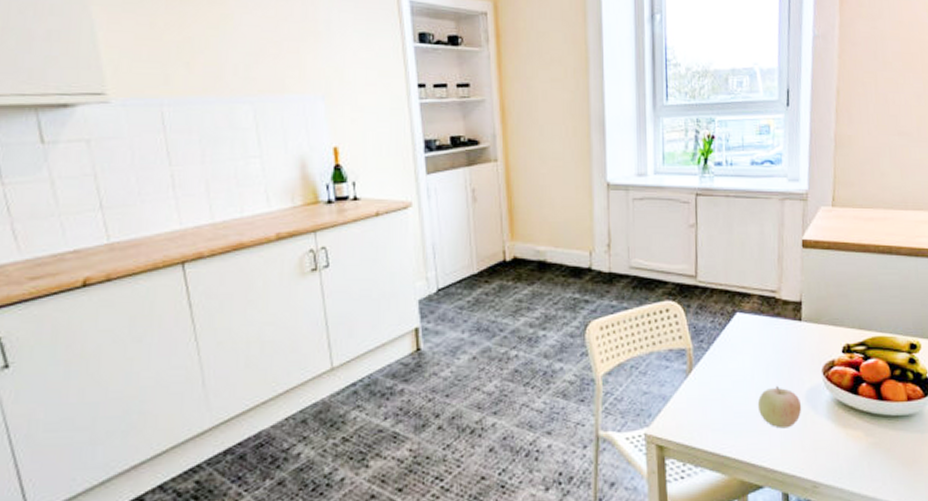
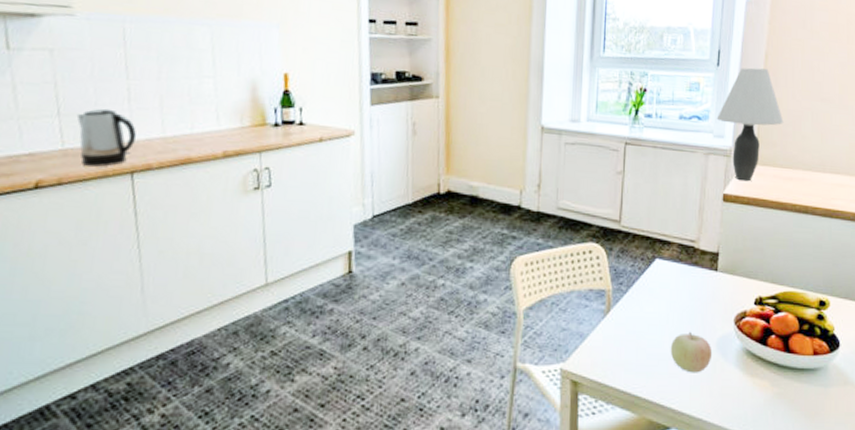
kettle: none [120,198,184,261] -> present [76,108,136,168]
table lamp: none [790,105,861,224] -> present [716,68,784,181]

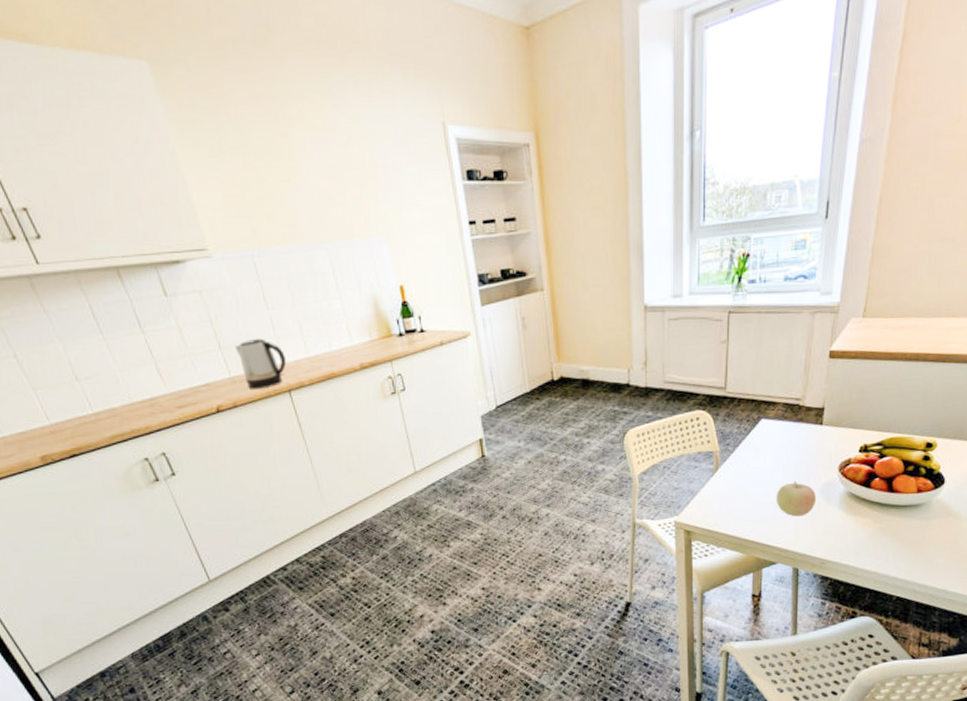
table lamp: present [716,68,784,181] -> none [824,214,897,335]

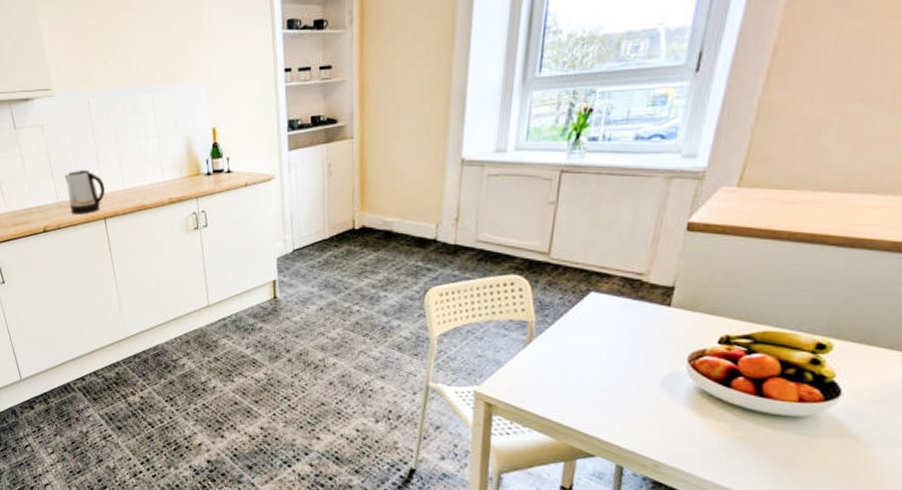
fruit: present [775,481,817,517] -> none [600,366,655,408]

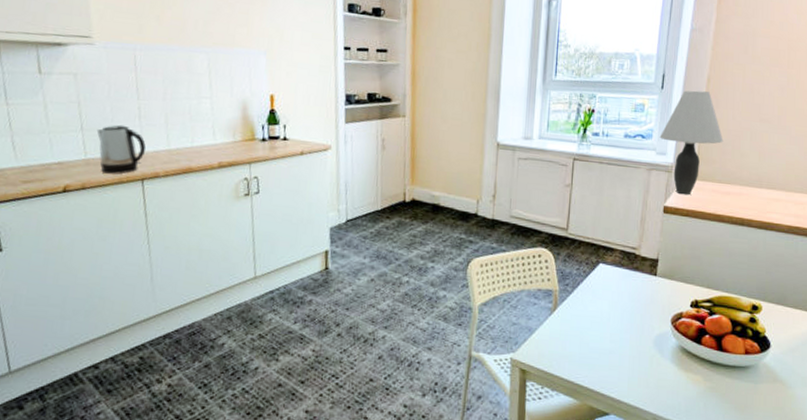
table lamp: none [688,68,792,206] -> present [659,90,724,194]

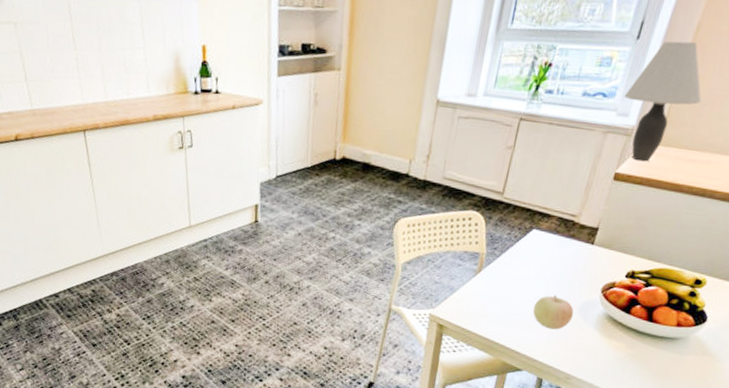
kettle: present [96,124,146,175] -> none [39,75,85,125]
fruit: none [610,329,650,367] -> present [532,294,574,330]

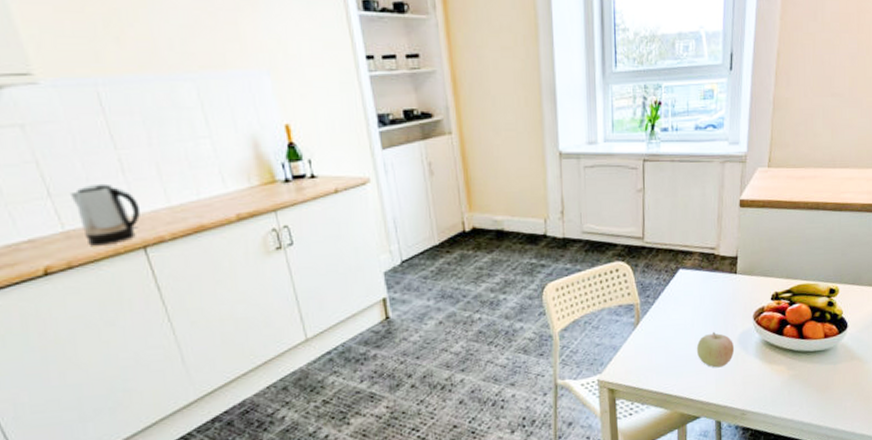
kettle: none [39,75,85,125] -> present [69,183,140,248]
table lamp: present [624,41,702,161] -> none [731,68,796,184]

